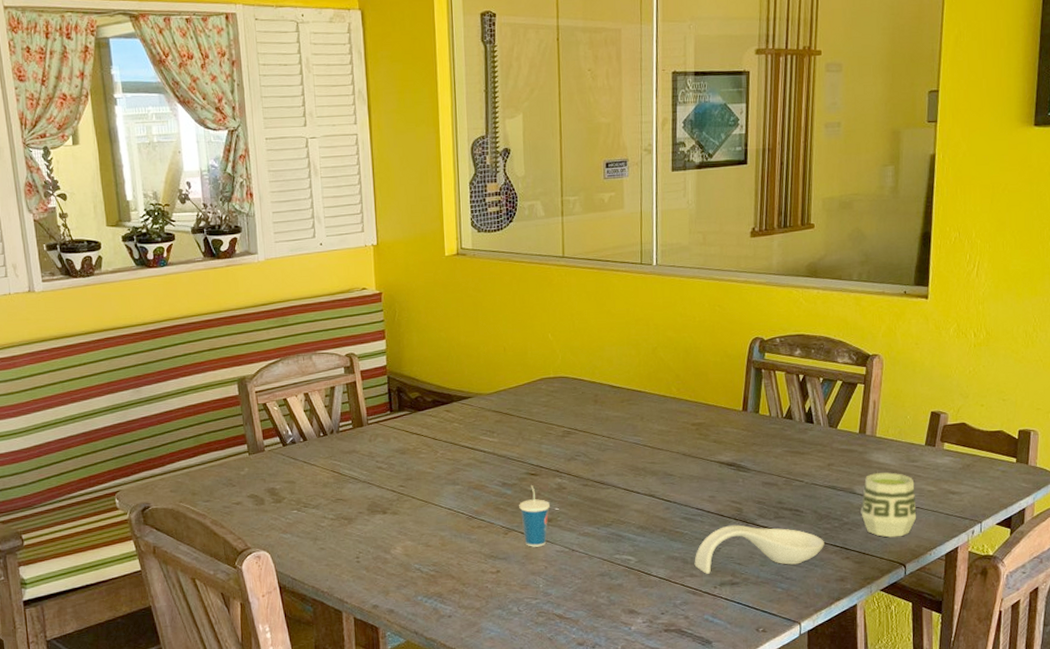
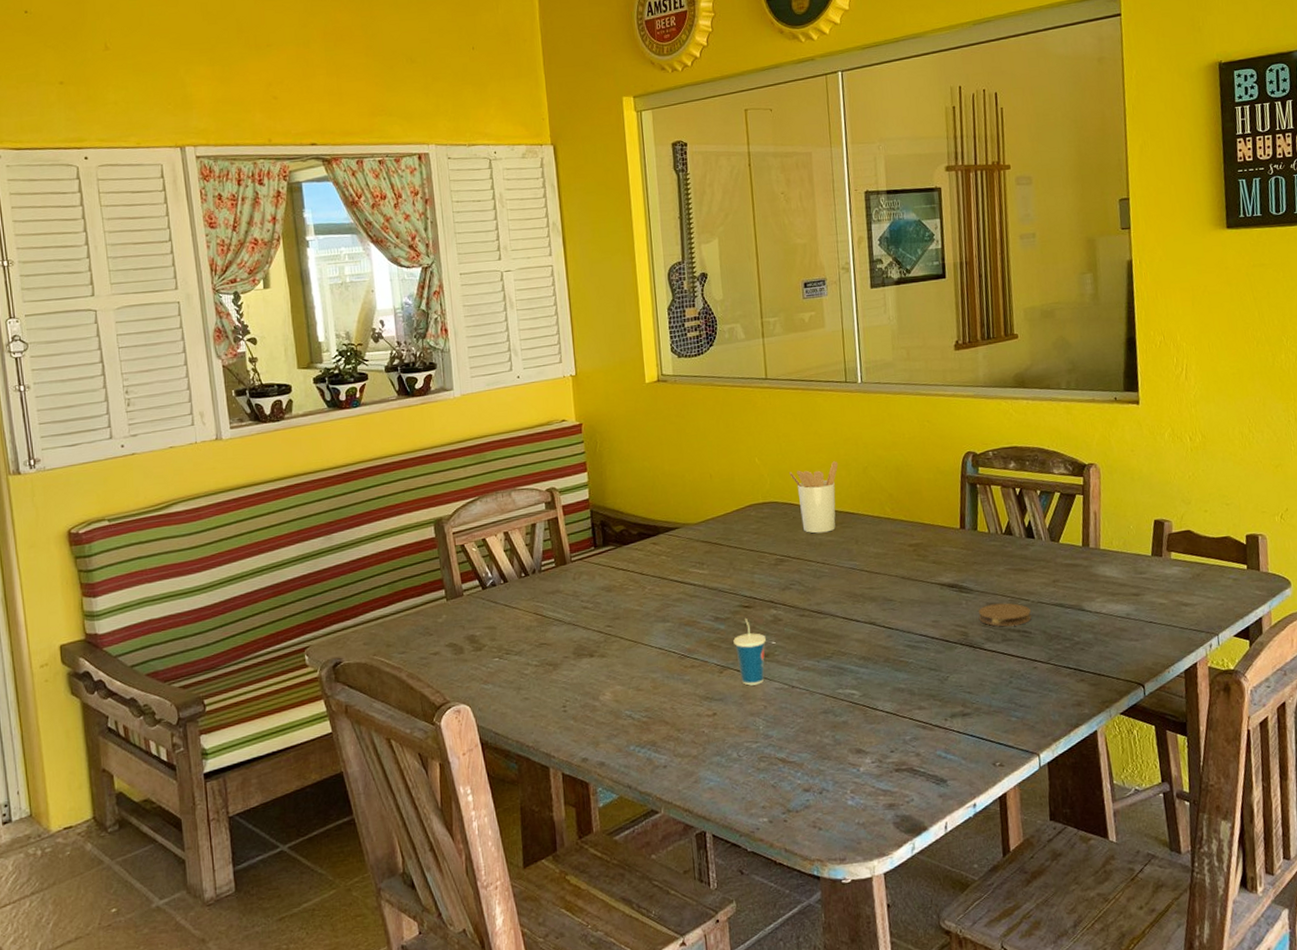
utensil holder: none [581,340,629,409] -> present [789,461,839,534]
spoon rest: present [694,525,824,574] -> none [921,650,1057,706]
coaster: none [753,483,804,505] -> present [978,603,1031,627]
cup: present [860,472,917,538] -> none [1091,586,1151,656]

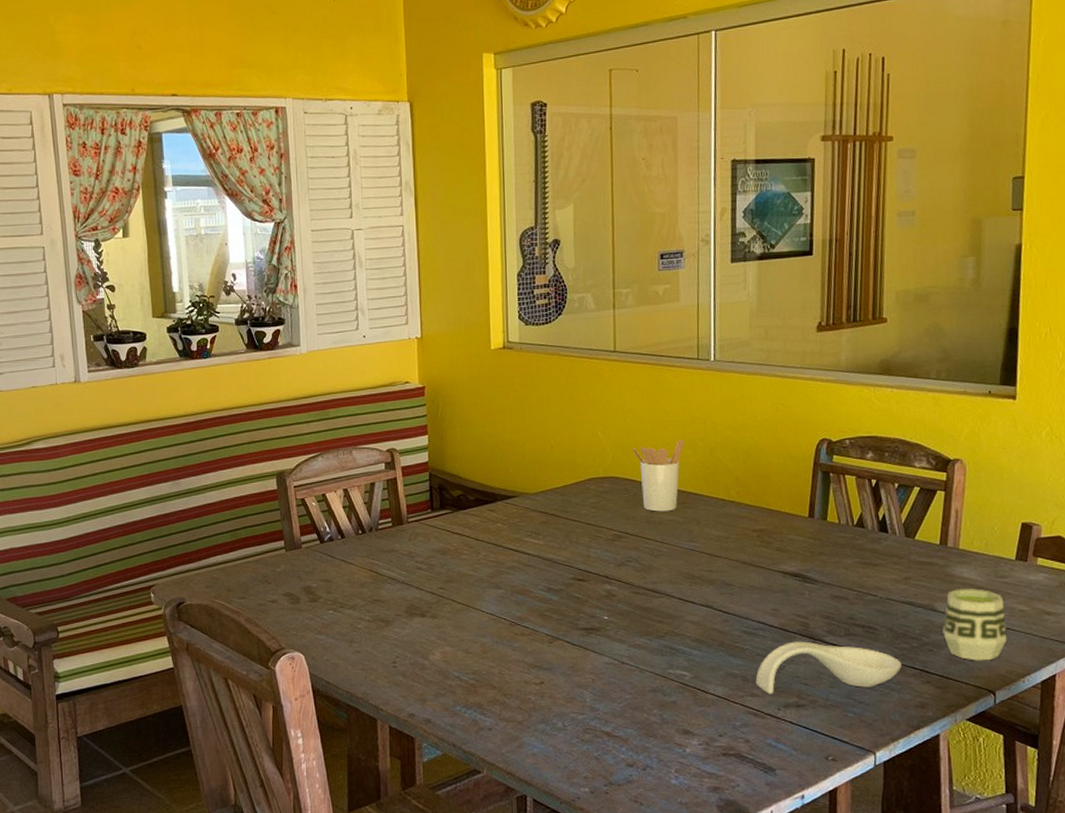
cup: present [733,618,766,686] -> none [565,592,598,658]
spoon rest: none [921,650,1057,706] -> present [755,641,902,694]
coaster: present [978,603,1031,627] -> none [821,597,878,621]
cup: none [1091,586,1151,656] -> present [942,589,1007,661]

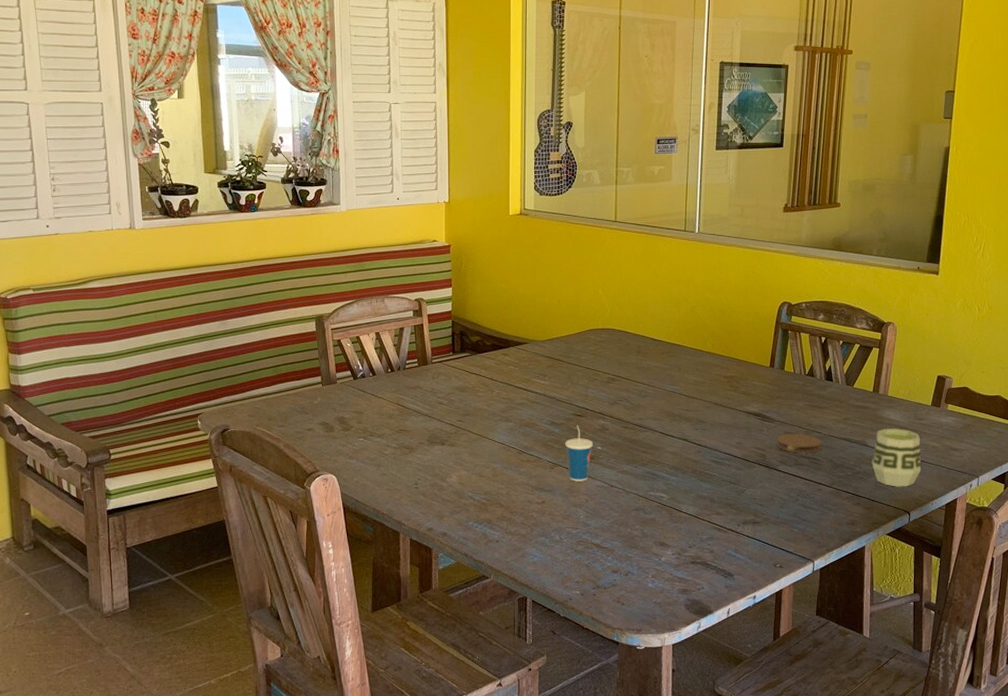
cup: none [565,592,598,658] -> present [565,425,593,482]
utensil holder: present [633,439,685,512] -> none [627,299,671,359]
spoon rest: present [755,641,902,694] -> none [721,469,838,513]
coaster: none [821,597,878,621] -> present [776,433,821,453]

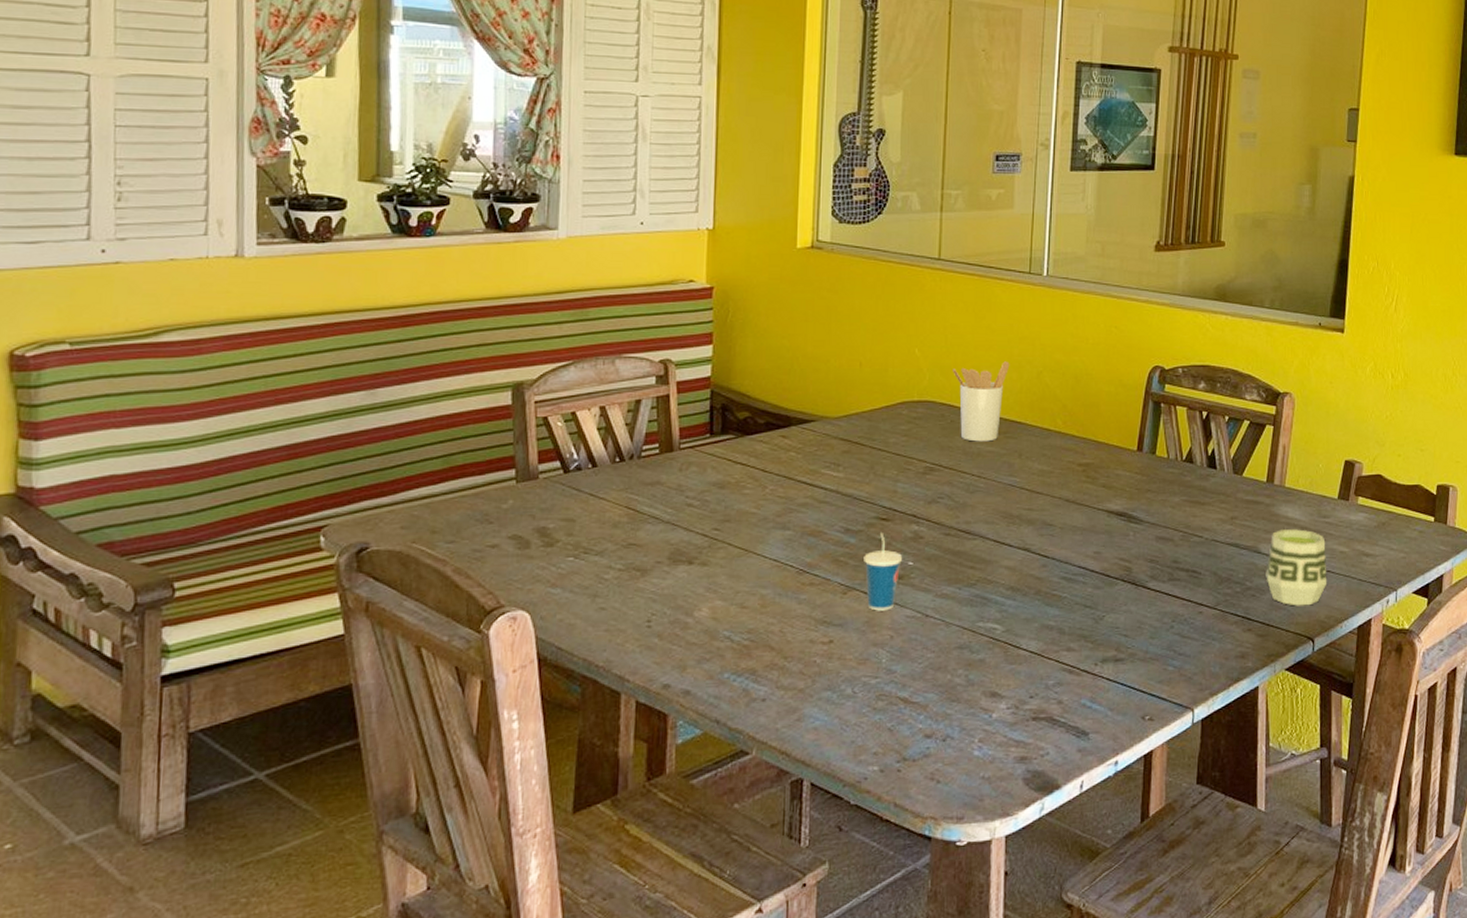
utensil holder: none [627,299,671,359] -> present [953,361,1010,442]
coaster: present [776,433,821,453] -> none [1145,538,1203,565]

